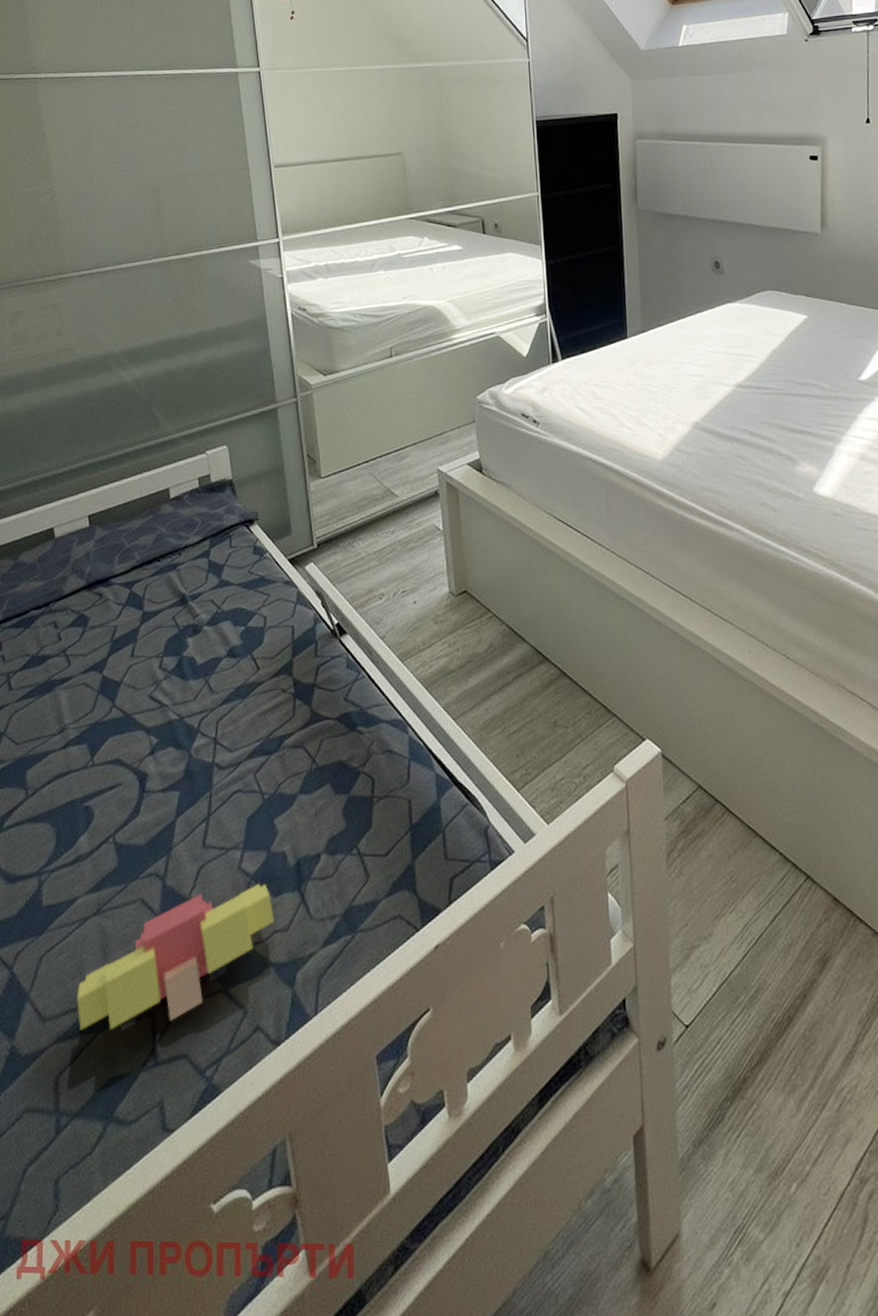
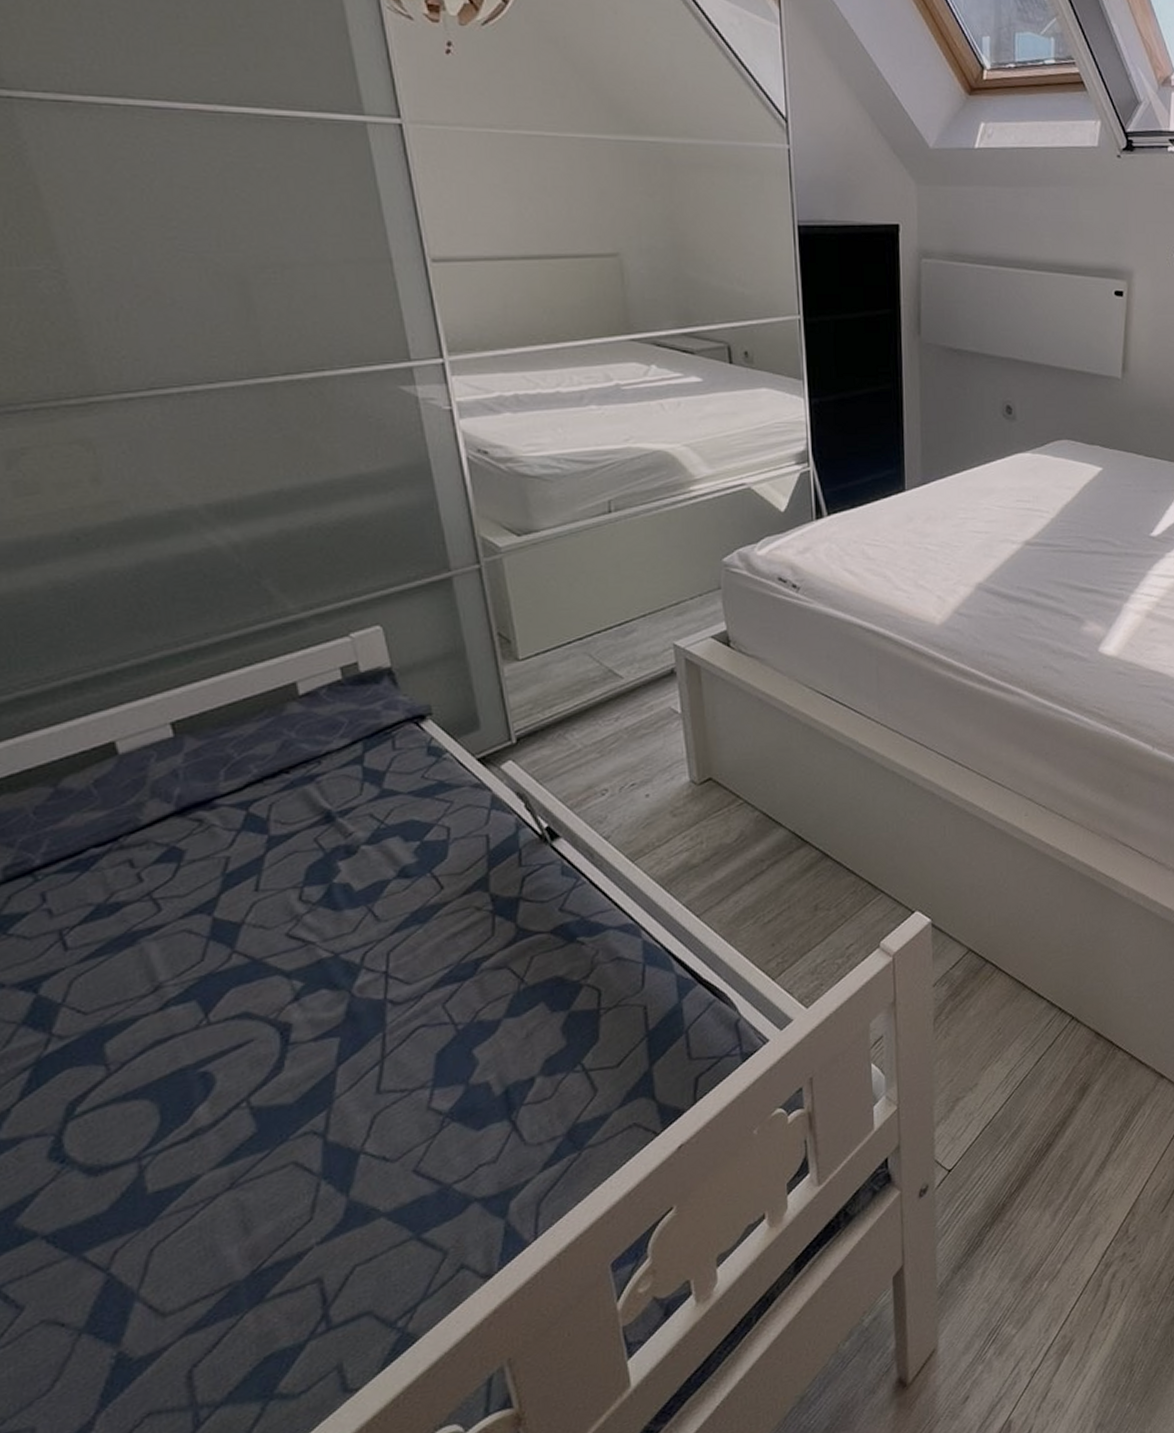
toy blocks: present [77,883,274,1031] -> none [209,1119,479,1316]

